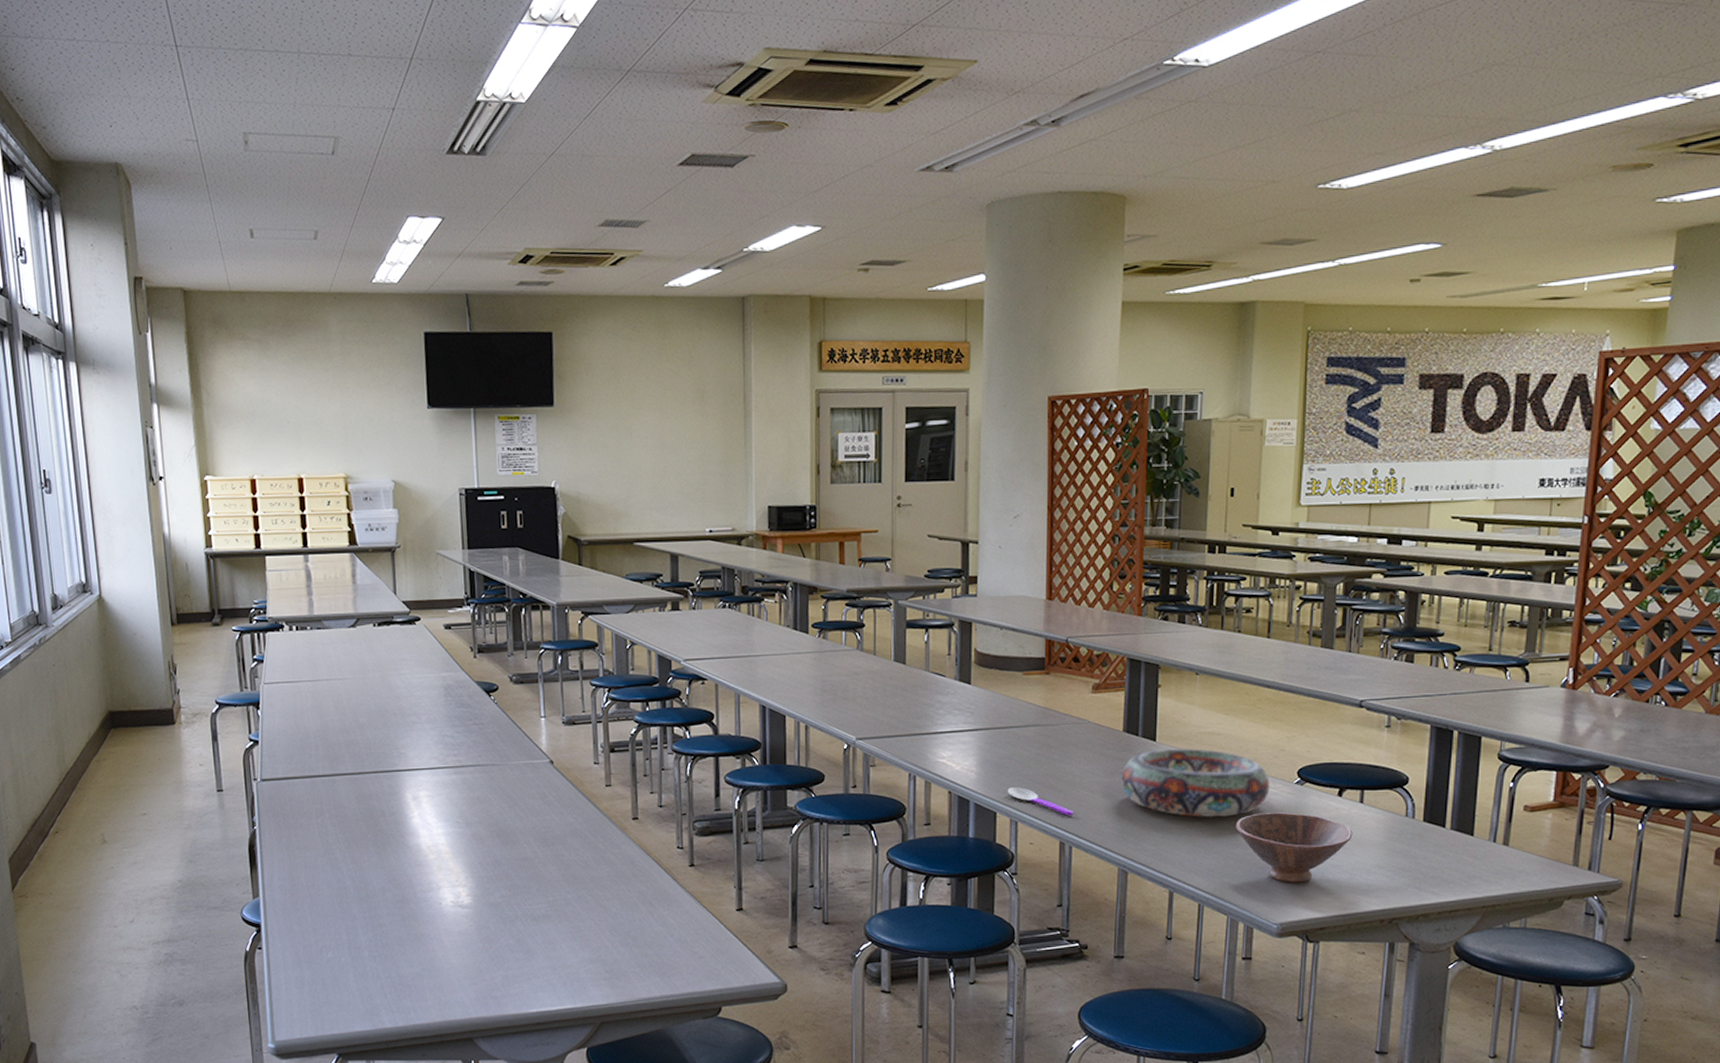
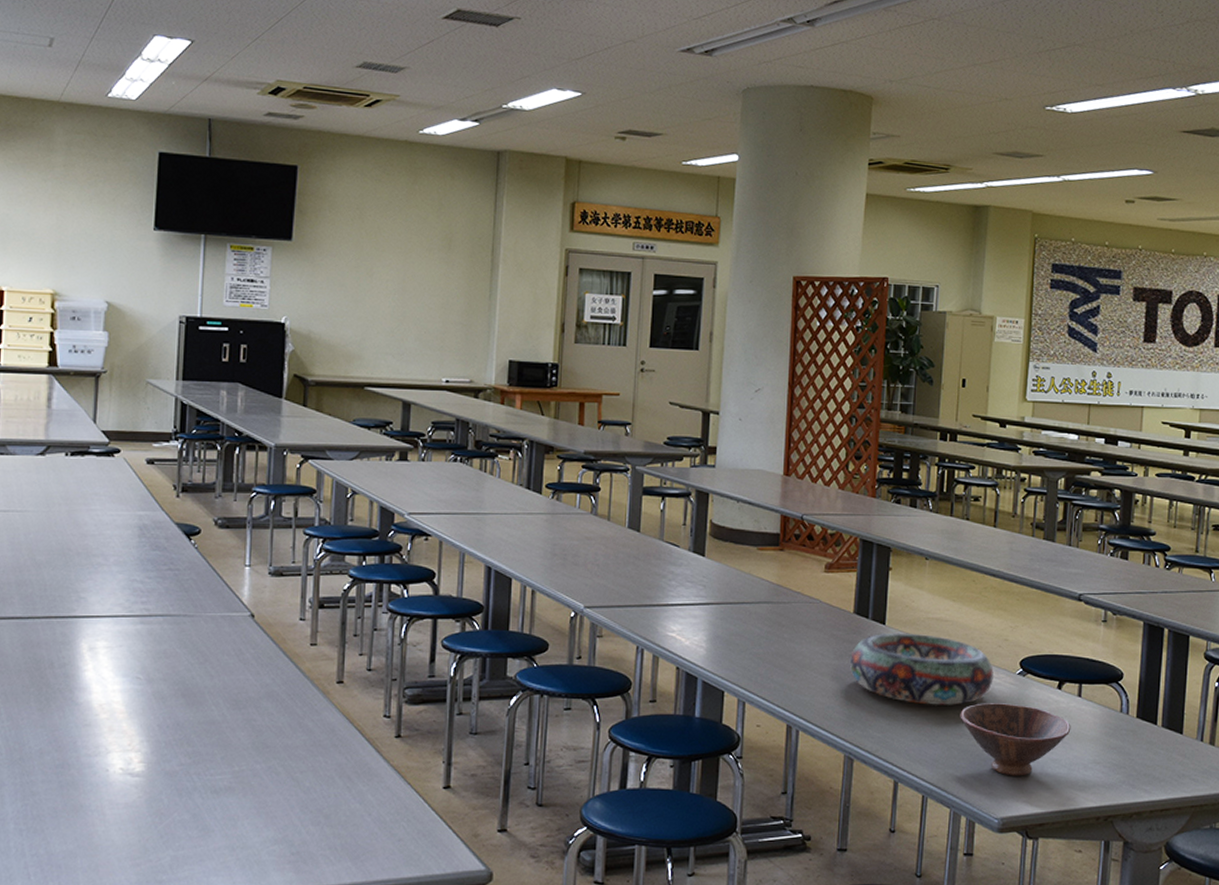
spoon: present [1007,787,1073,816] -> none [736,666,802,698]

